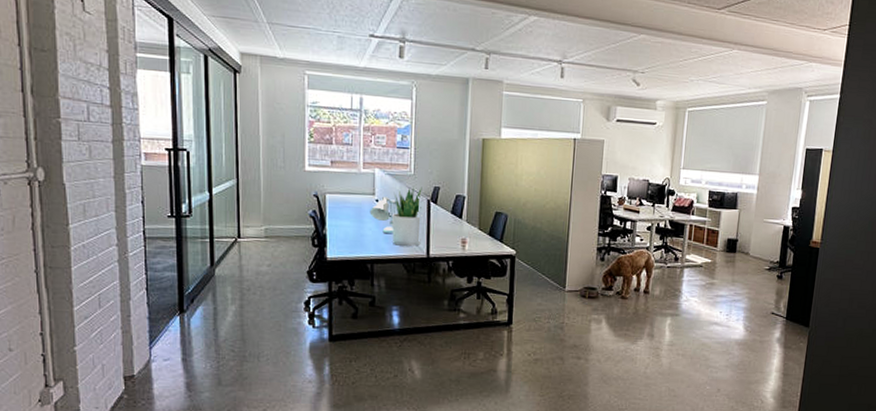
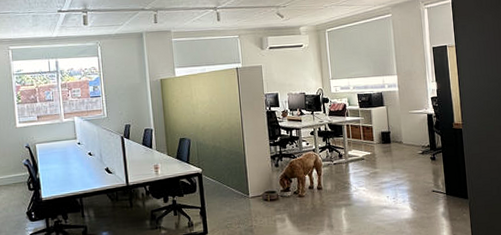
desk lamp: present [369,196,397,234] -> none [74,139,96,171]
planter: present [392,186,422,246] -> none [92,126,120,179]

